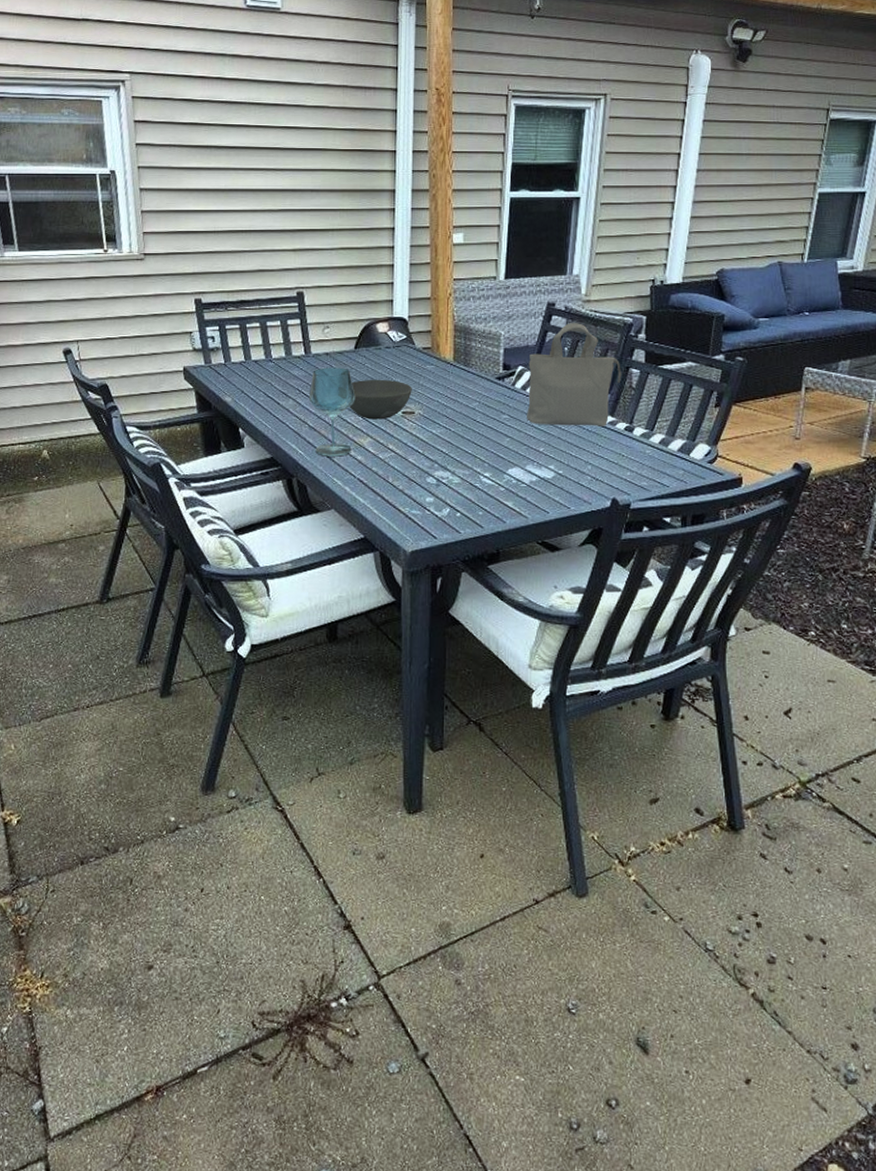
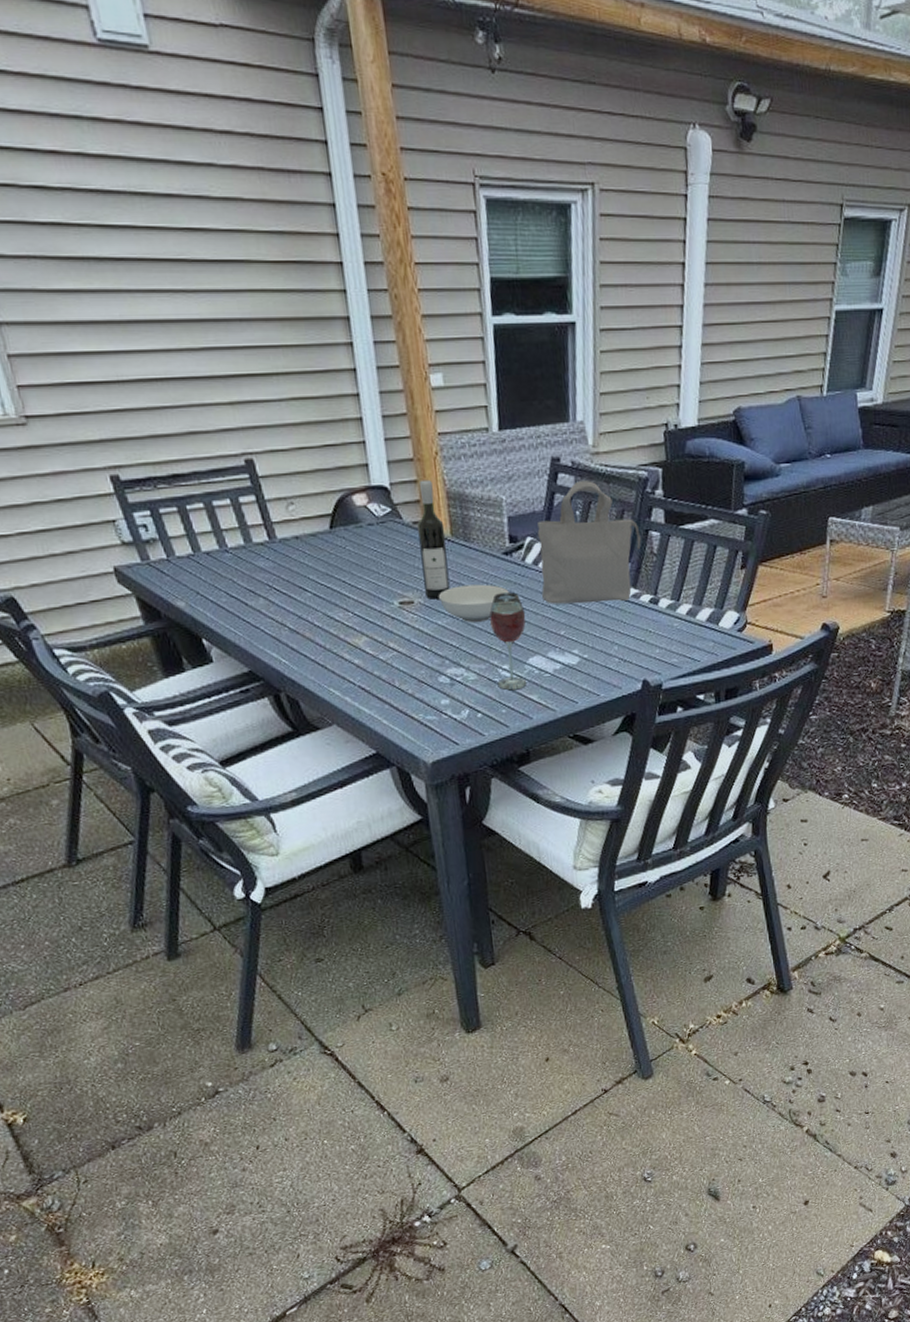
wine glass: present [308,367,356,457] -> none [282,553,346,664]
bowl: present [349,379,412,420] -> none [333,564,408,615]
bottle: none [425,315,449,412] -> present [417,479,450,599]
bowl: none [436,402,498,435] -> present [438,584,509,623]
wineglass: none [477,411,510,496] -> present [489,592,527,690]

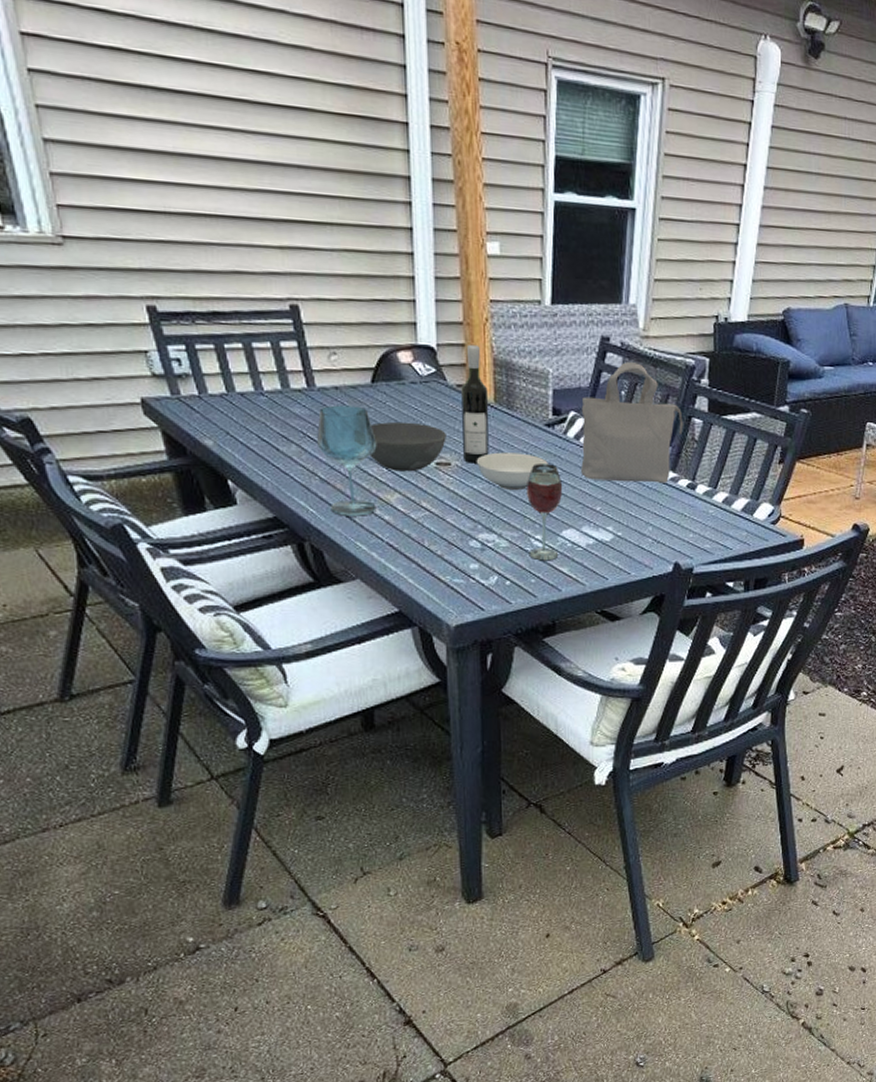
wine glass: none [282,553,346,664] -> present [316,405,377,516]
bowl: none [333,564,408,615] -> present [369,421,446,472]

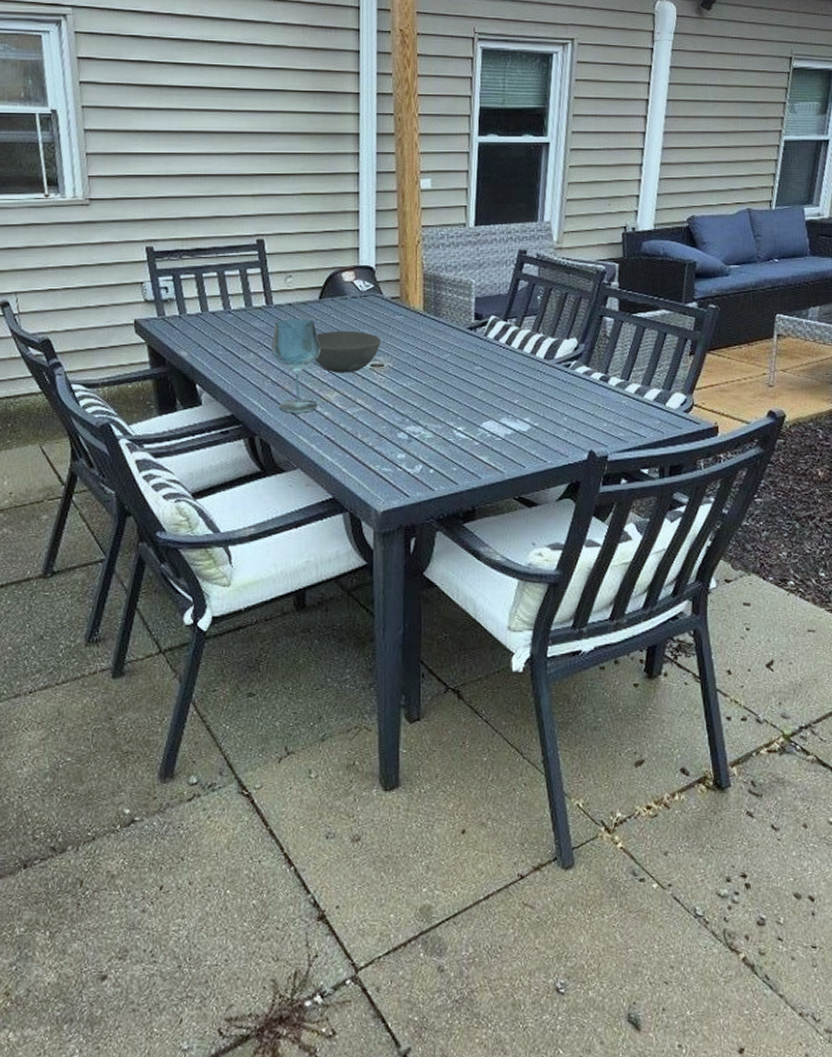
bottle: present [461,344,489,463] -> none [395,263,419,364]
bowl: present [476,452,548,491] -> none [406,354,470,387]
wineglass: present [526,464,563,561] -> none [449,363,484,451]
tote bag: present [581,362,683,483] -> none [500,271,595,377]

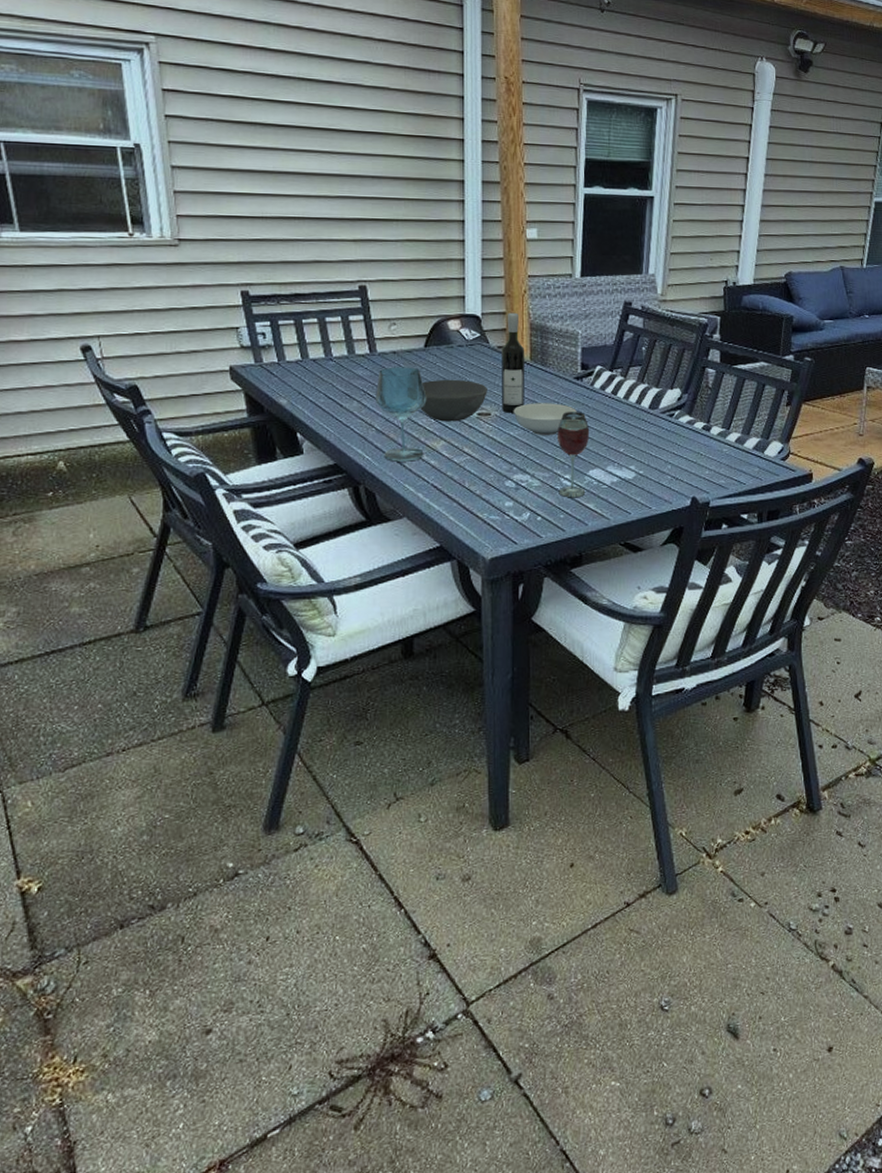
bottle: none [395,263,419,364] -> present [502,312,525,413]
bowl: none [406,354,470,387] -> present [513,403,577,436]
wineglass: none [449,363,484,451] -> present [556,412,590,498]

